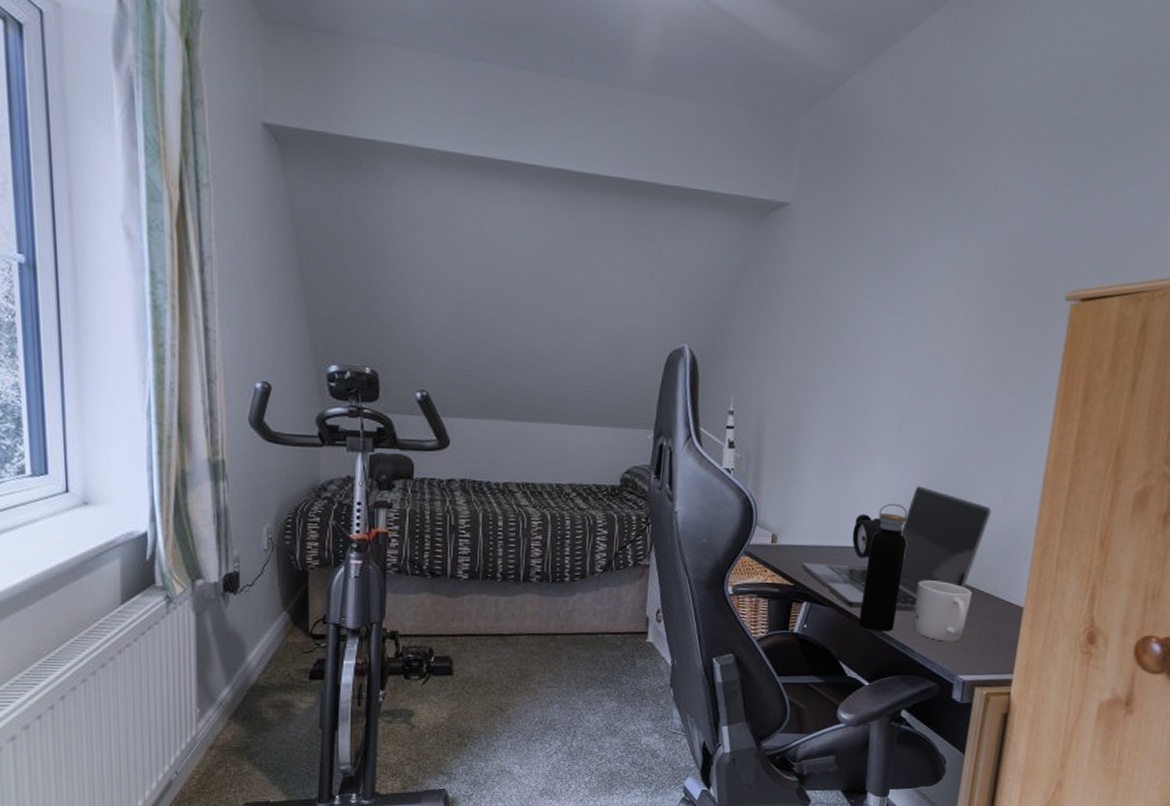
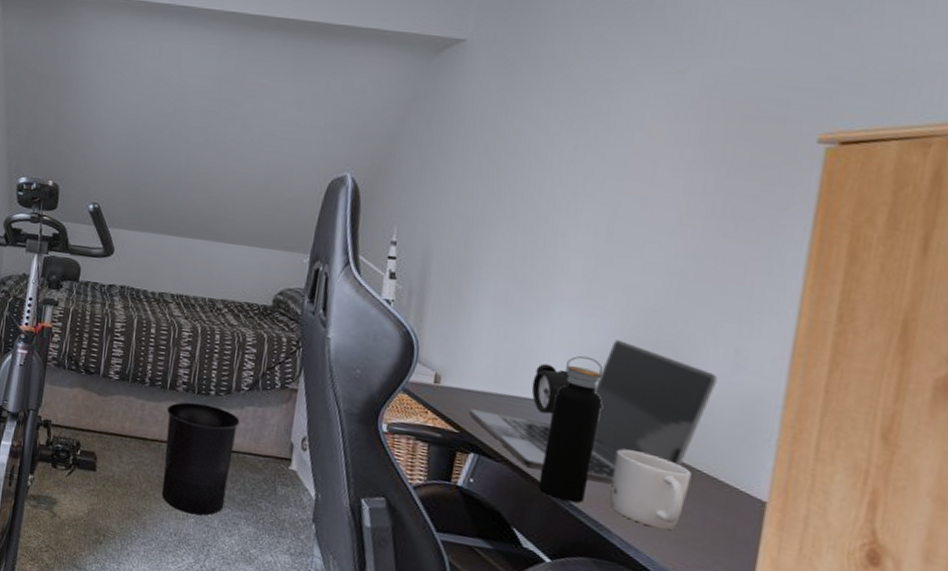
waste bin: none [523,591,596,700] -> present [161,402,240,516]

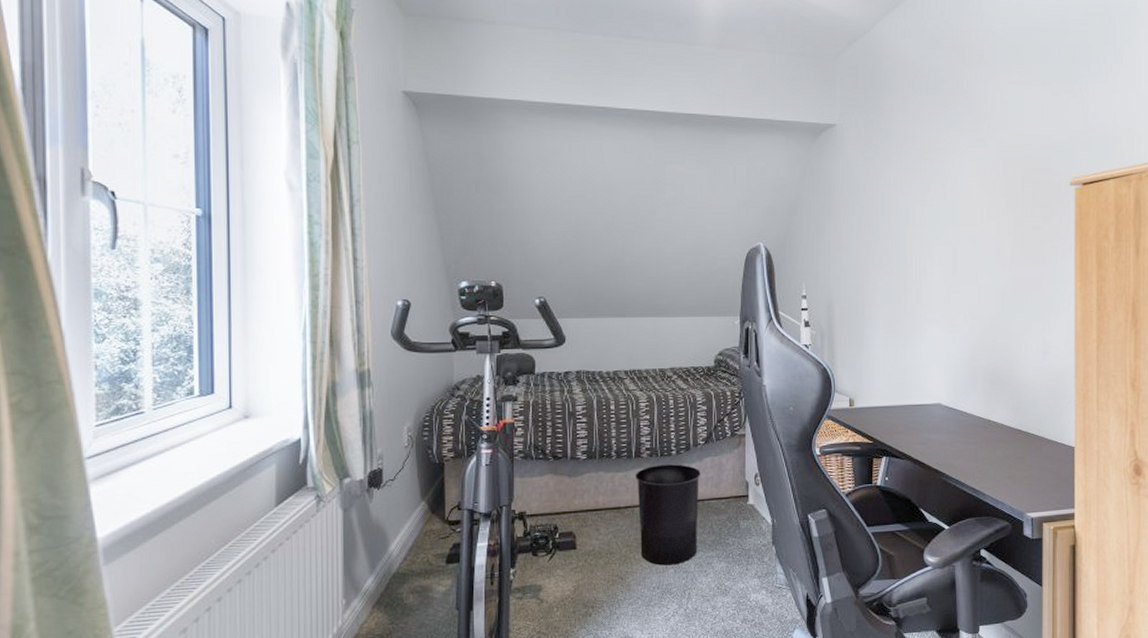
laptop: present [469,340,718,485] -> none [878,348,1035,459]
alarm clock: present [531,363,569,415] -> none [918,375,942,414]
water bottle: present [538,355,603,503] -> none [933,364,966,479]
mug: present [609,448,692,531] -> none [980,429,1028,484]

